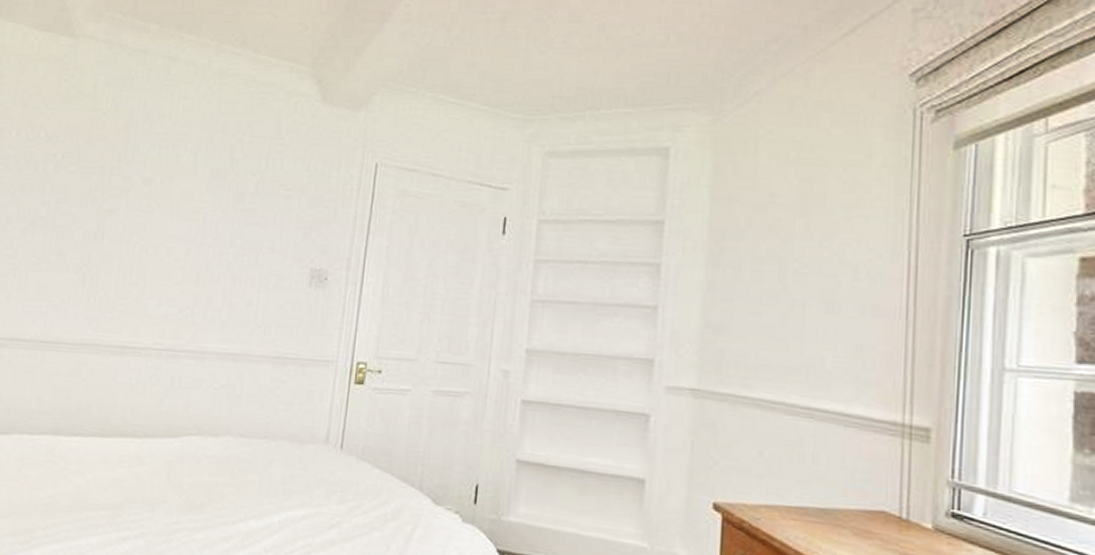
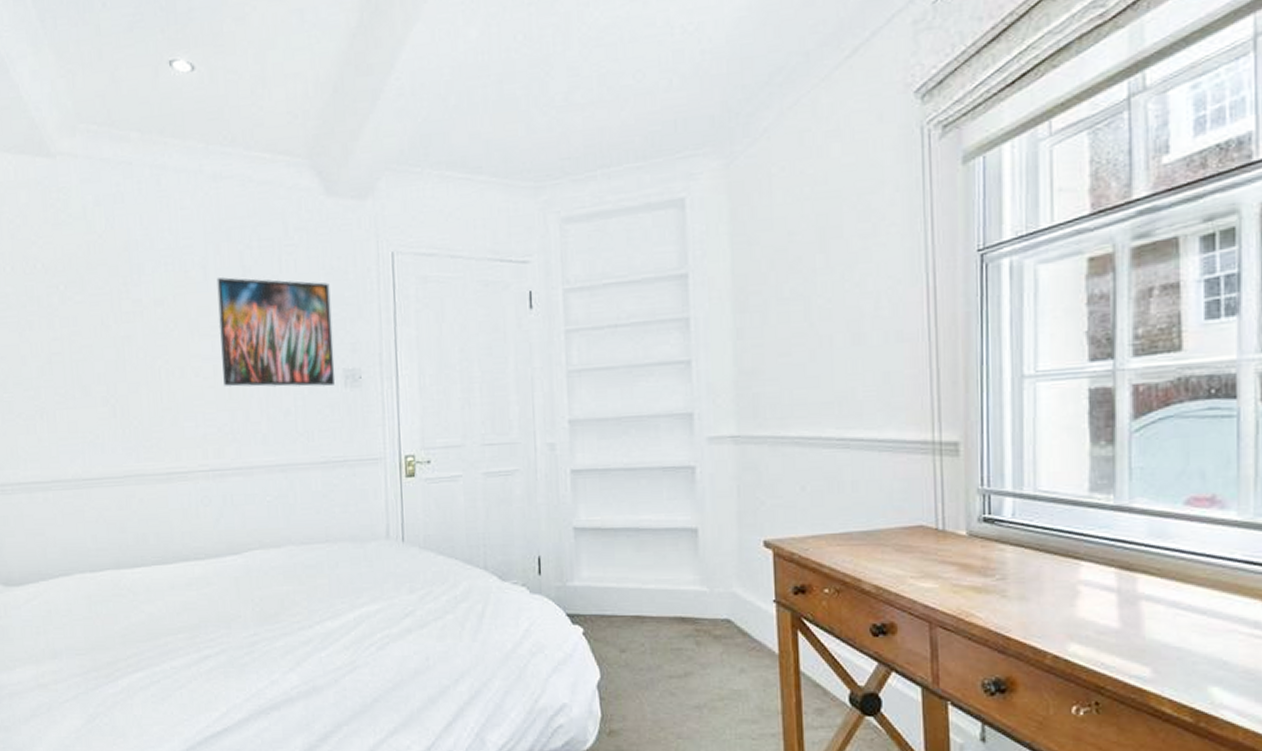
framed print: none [193,166,311,283] -> present [217,277,336,387]

